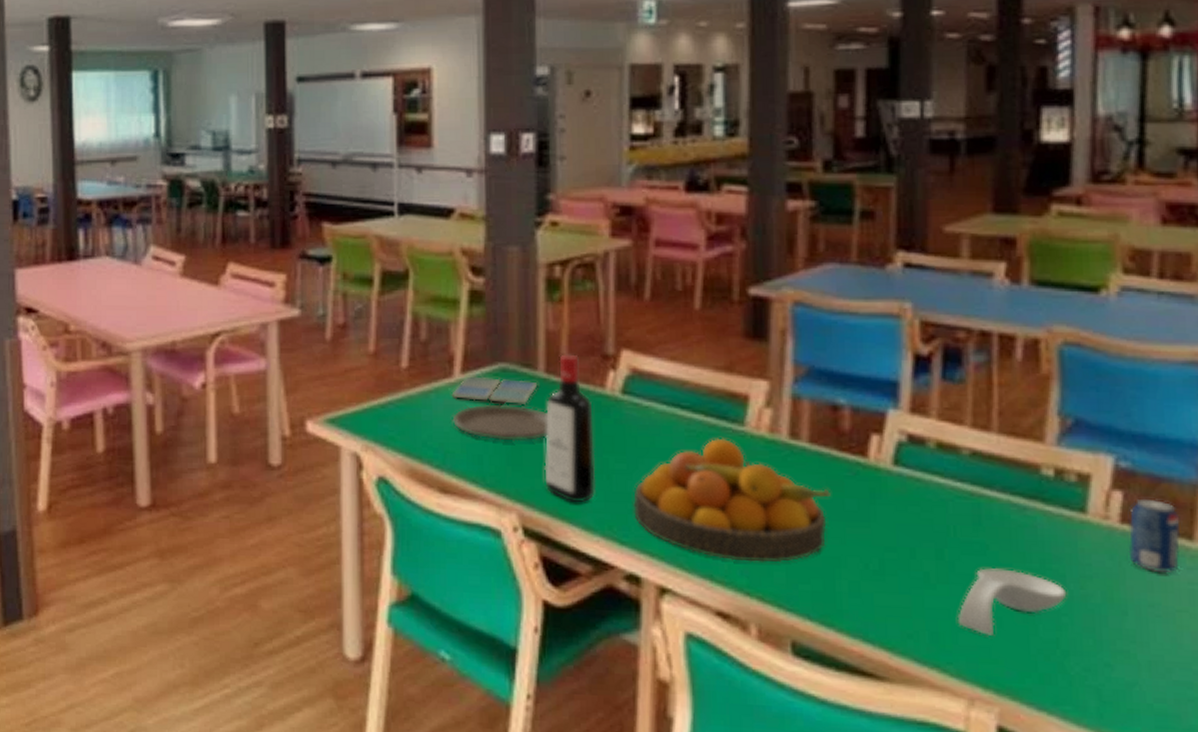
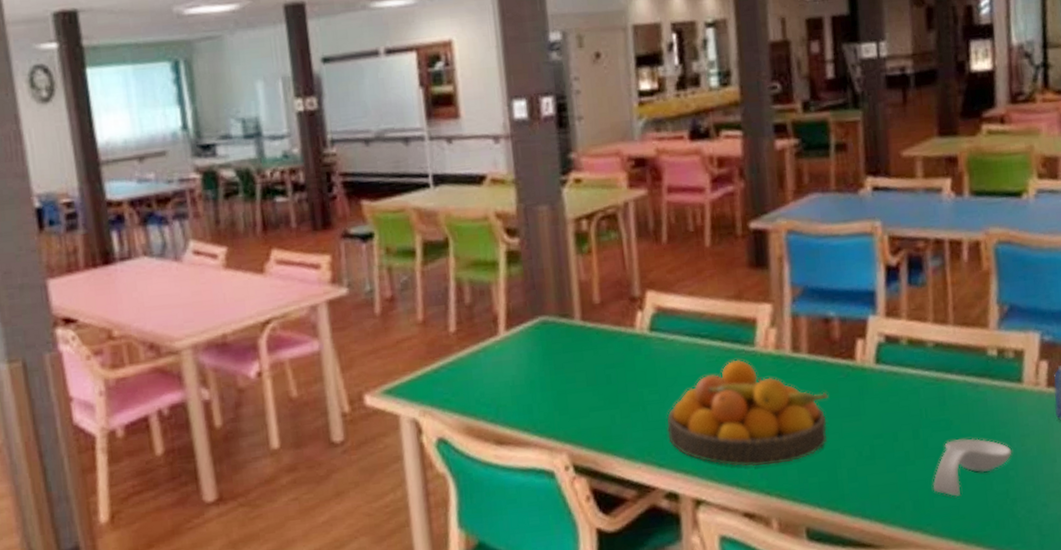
drink coaster: present [451,376,538,407] -> none [498,330,576,356]
plate: present [452,404,549,442] -> none [500,354,588,389]
liquor bottle: present [544,354,595,503] -> none [583,300,634,437]

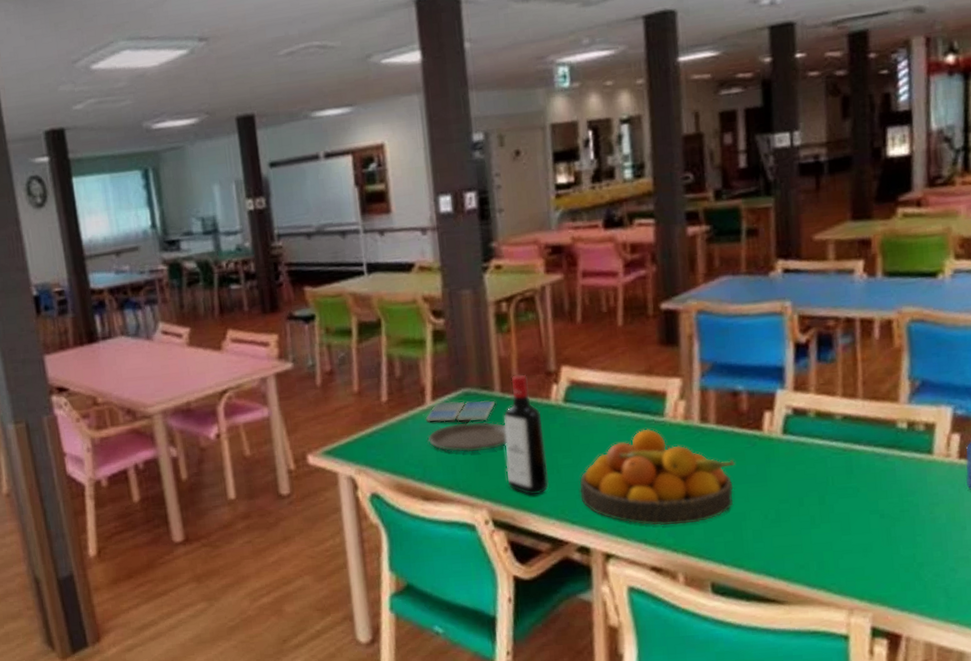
drink coaster: none [498,330,576,356] -> present [425,401,496,423]
plate: none [500,354,588,389] -> present [427,421,507,453]
liquor bottle: none [583,300,634,437] -> present [502,374,549,496]
spoon rest: present [932,438,1013,497] -> none [837,505,920,559]

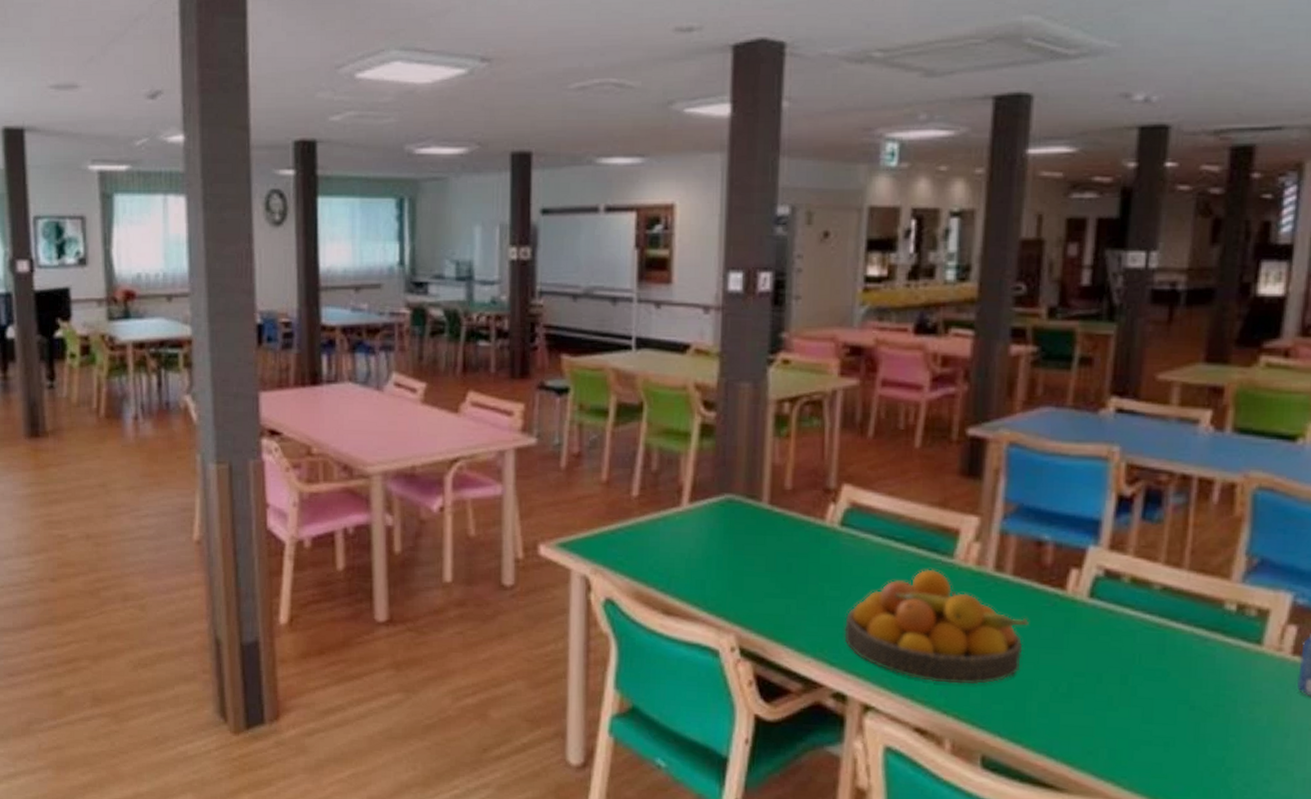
drink coaster: present [425,401,496,423] -> none [679,506,762,536]
plate: present [427,421,507,453] -> none [678,532,770,569]
liquor bottle: present [502,374,549,496] -> none [762,487,812,626]

